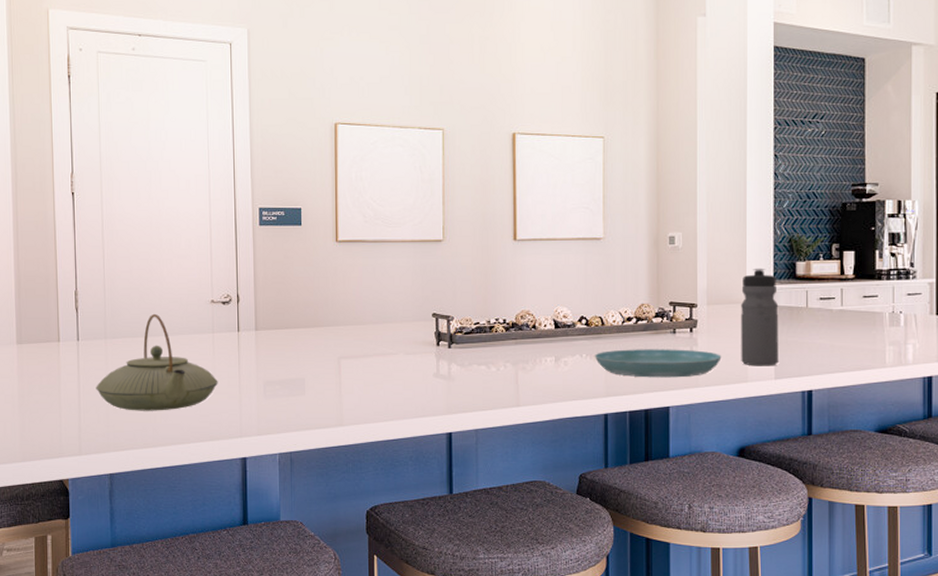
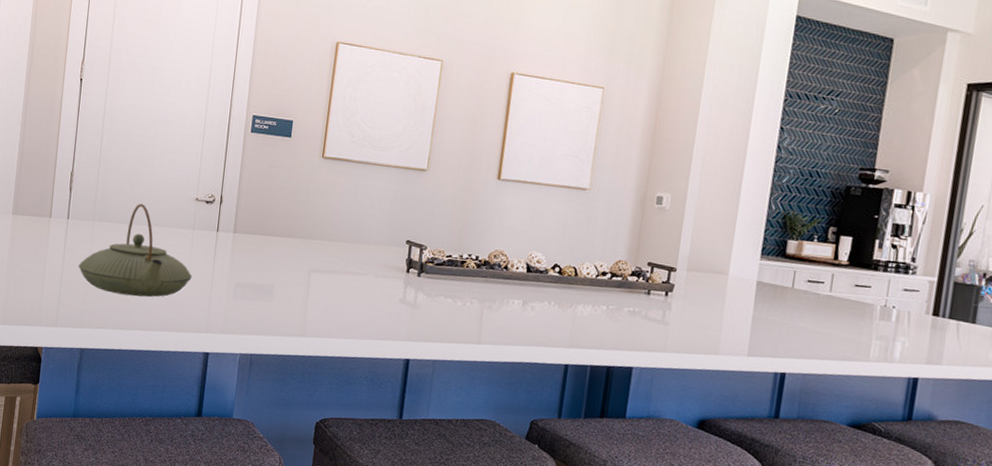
saucer: present [594,349,722,378] -> none [562,302,695,341]
water bottle: present [741,268,779,366] -> none [714,240,764,343]

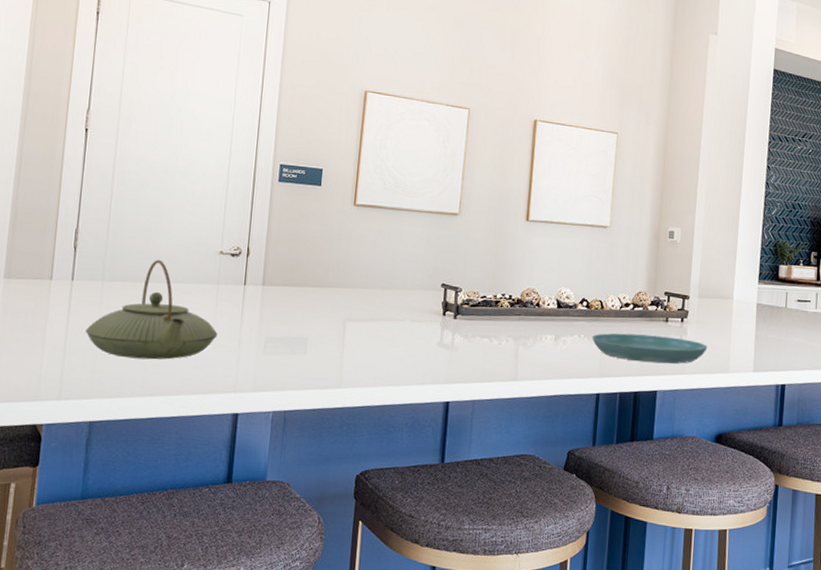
saucer: none [562,302,695,341] -> present [591,333,708,364]

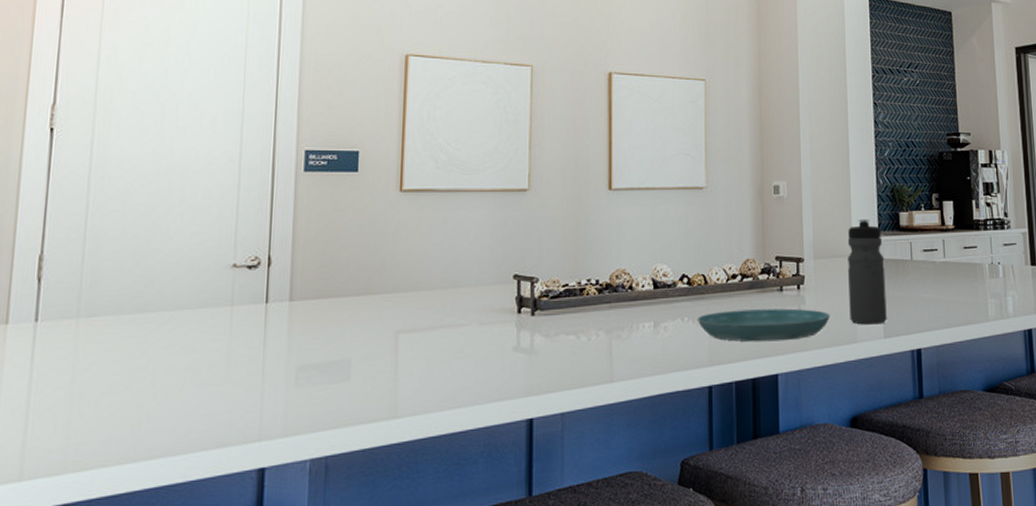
teapot: present [85,259,218,360] -> none [55,282,234,414]
water bottle: none [724,267,762,360] -> present [847,218,887,325]

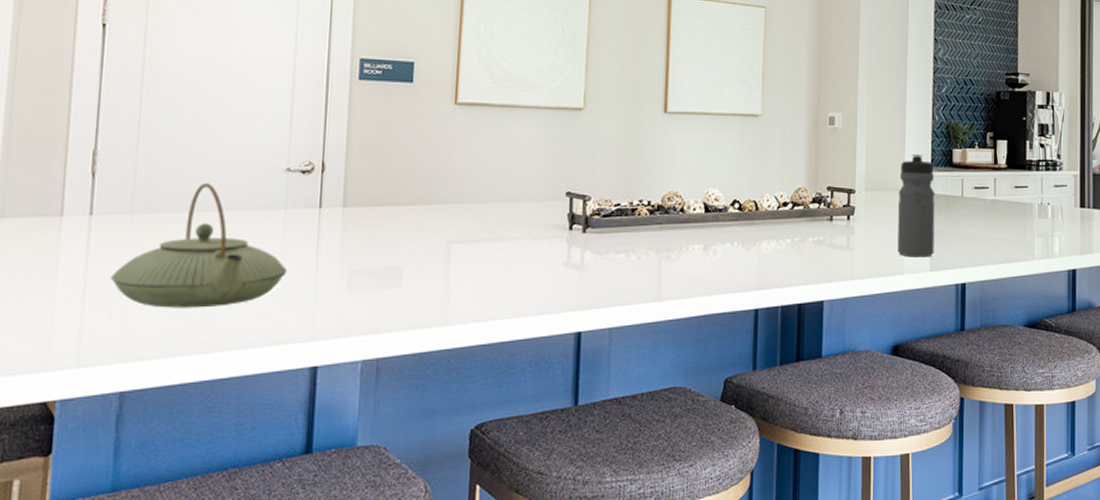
teapot: none [55,282,234,414] -> present [111,182,287,308]
saucer: present [696,308,830,342] -> none [746,237,878,269]

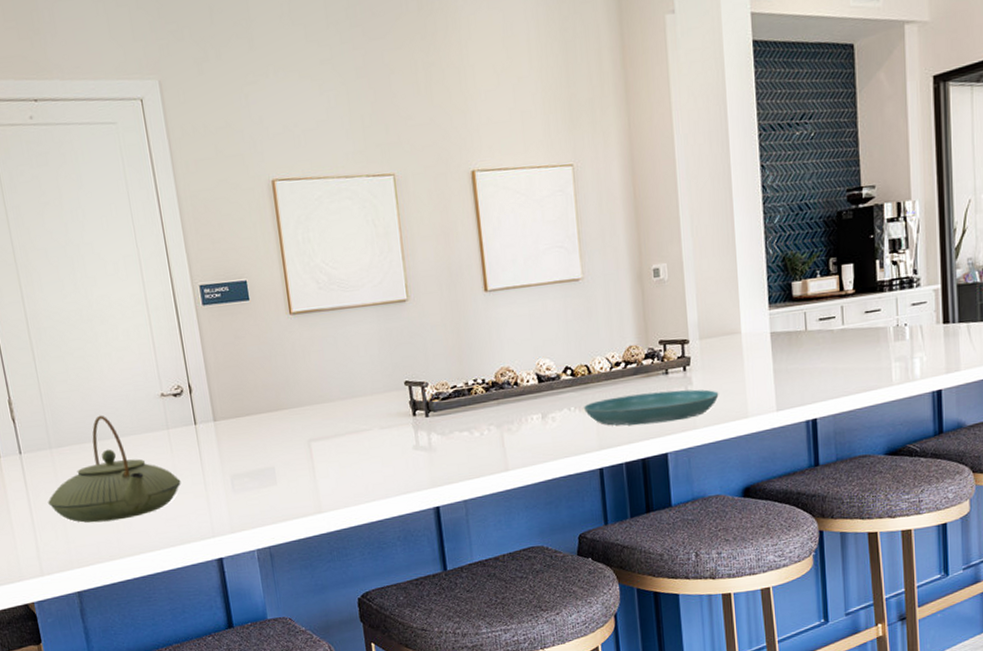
saucer: none [746,237,878,269] -> present [583,389,719,426]
water bottle: present [897,153,935,258] -> none [735,292,780,400]

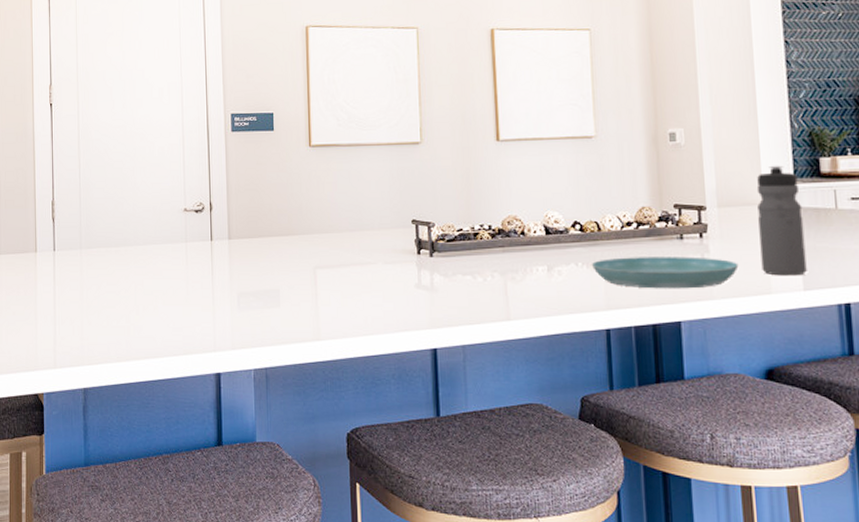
teapot: present [48,415,181,523] -> none [71,222,191,323]
water bottle: none [735,292,780,400] -> present [756,165,807,276]

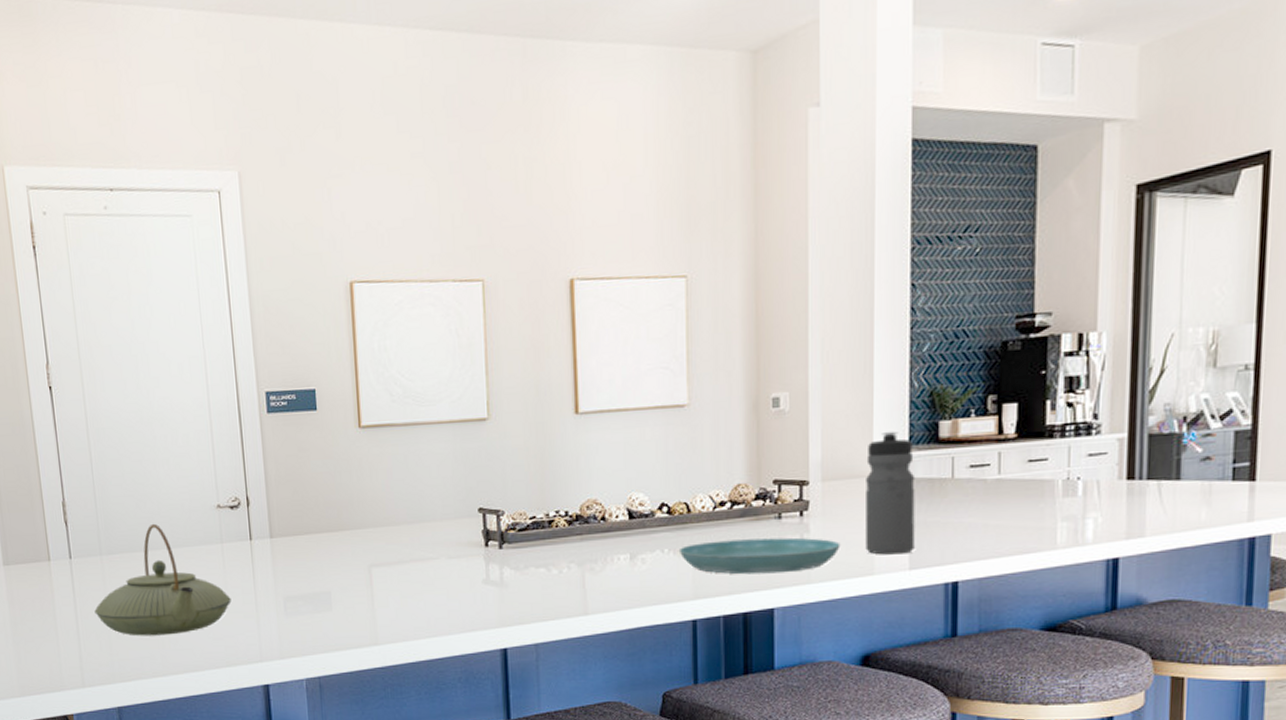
teapot: none [71,222,191,323] -> present [94,523,232,636]

